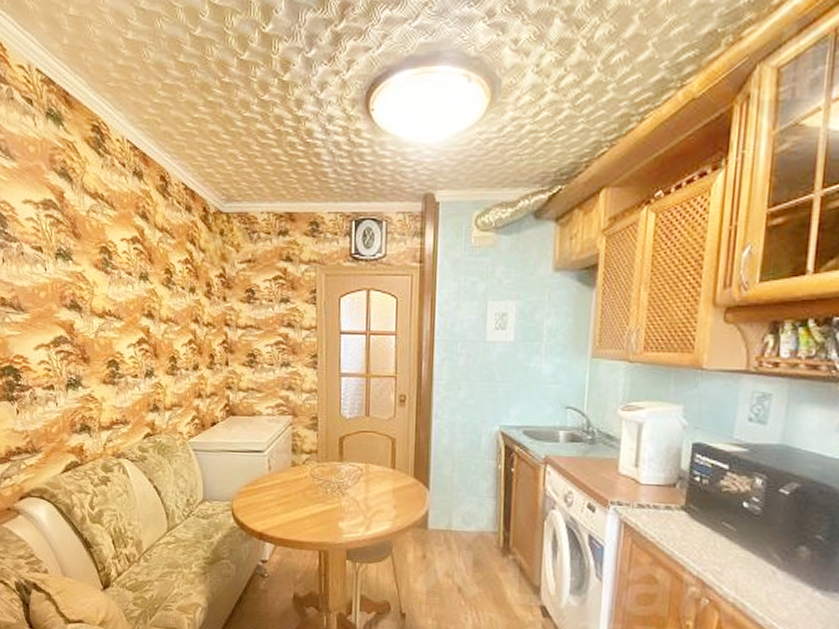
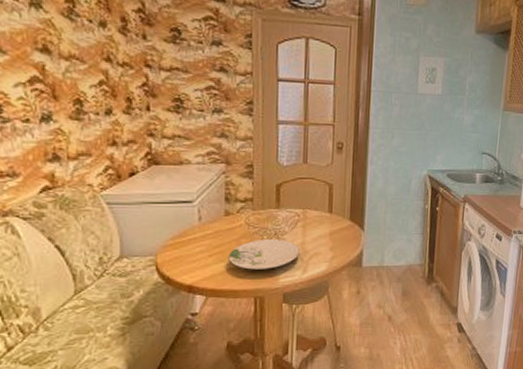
plate: none [295,492,363,524] -> present [228,239,300,270]

